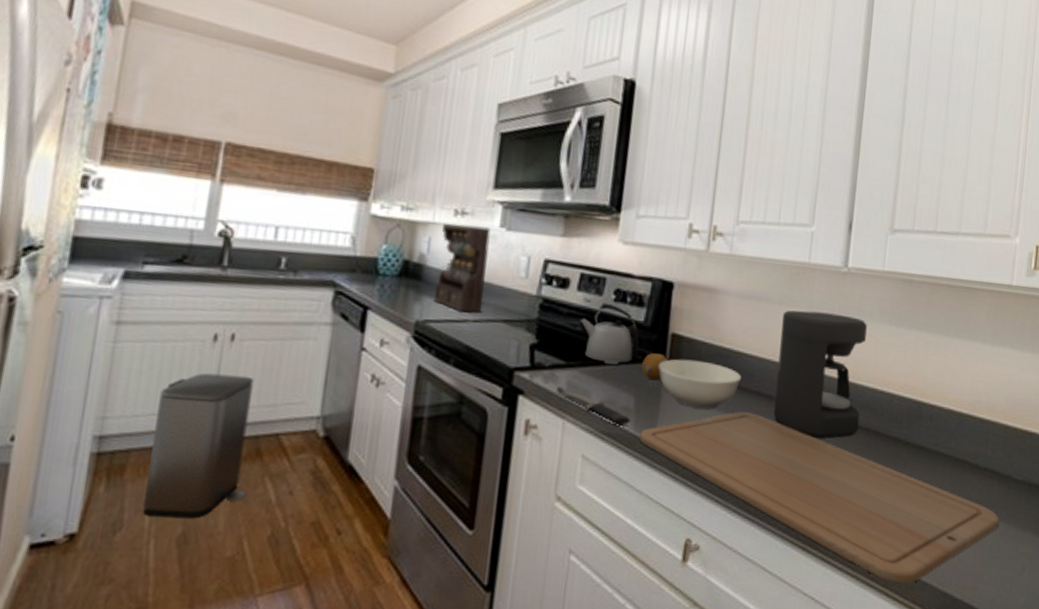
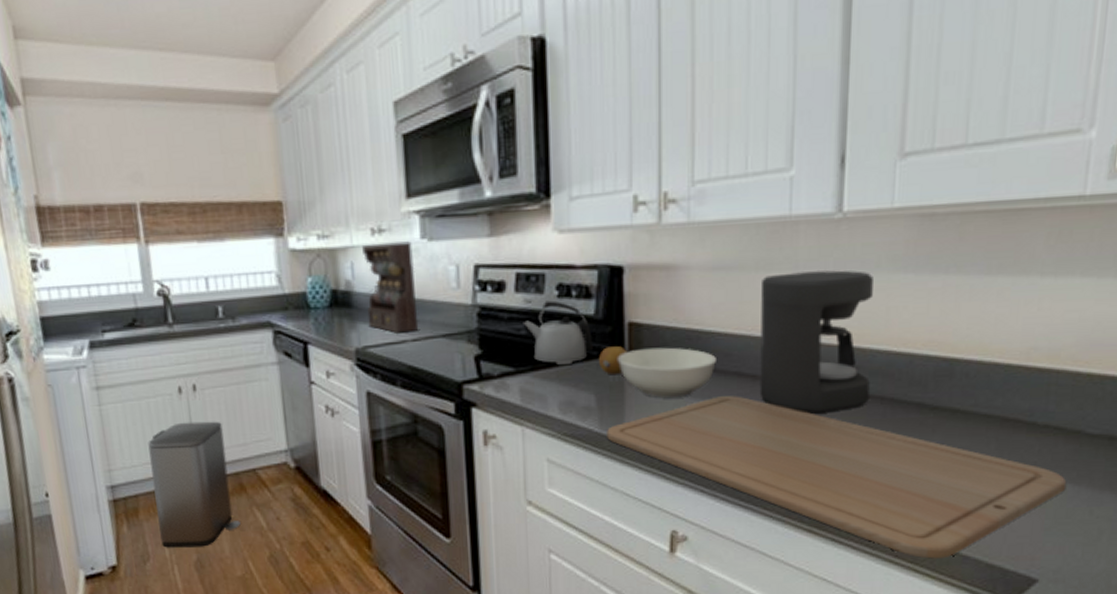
knife: present [556,386,631,426] -> none [510,393,594,426]

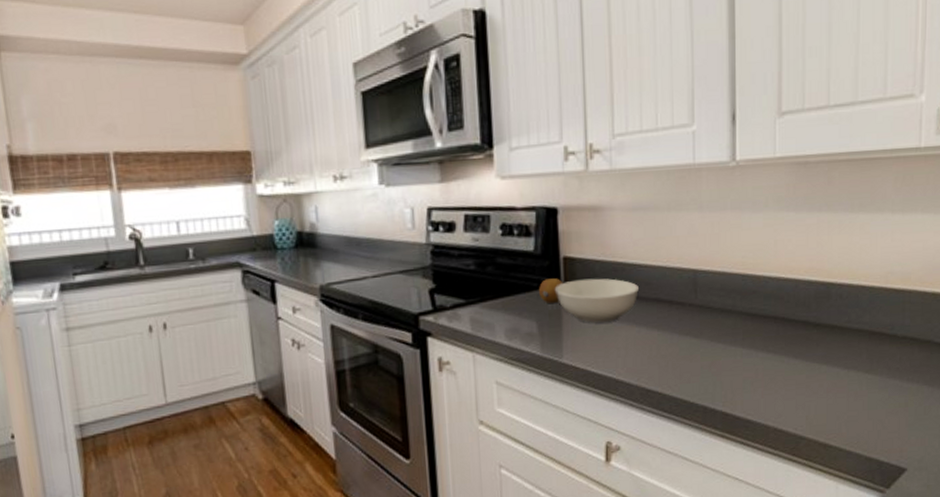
pedal bin: present [148,421,241,548] -> none [118,357,210,483]
spice rack: present [362,241,419,333] -> none [325,187,378,271]
kettle: present [523,300,593,366] -> none [471,238,533,297]
chopping board: present [607,396,1067,559] -> none [548,319,923,456]
coffee maker: present [759,270,873,414] -> none [673,209,765,333]

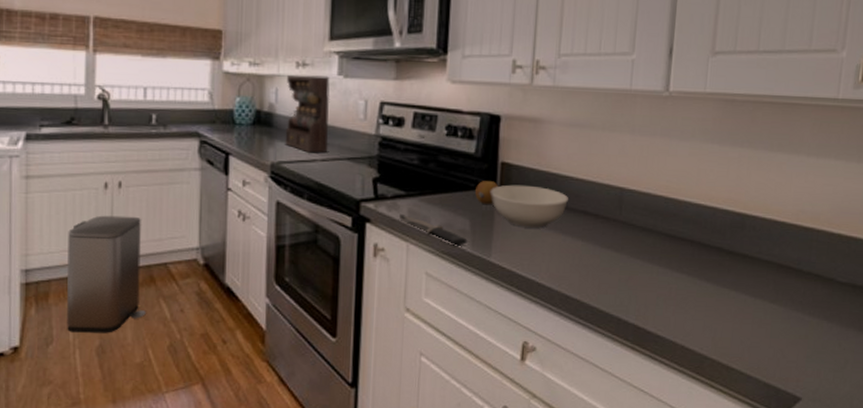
pedal bin: none [118,357,210,483] -> present [67,215,146,333]
spice rack: none [325,187,378,271] -> present [285,74,330,153]
knife: none [461,323,536,351] -> present [399,213,468,246]

